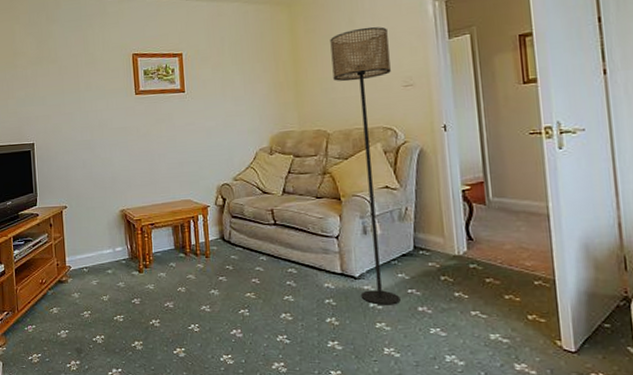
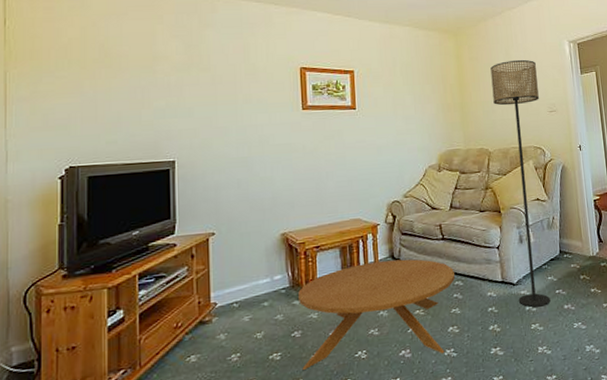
coffee table: none [137,242,288,339] -> present [298,259,455,370]

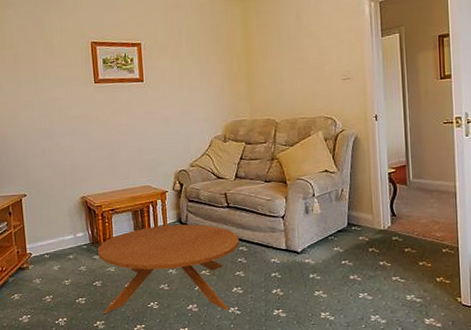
floor lamp: present [490,59,551,307] -> none [279,23,336,276]

